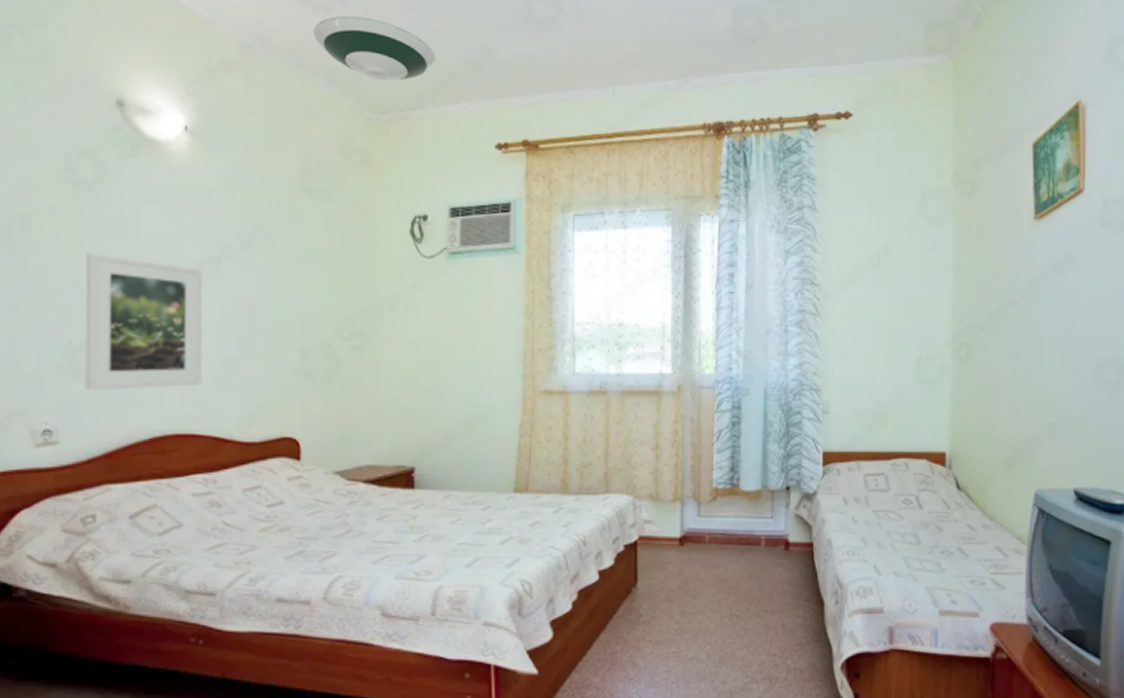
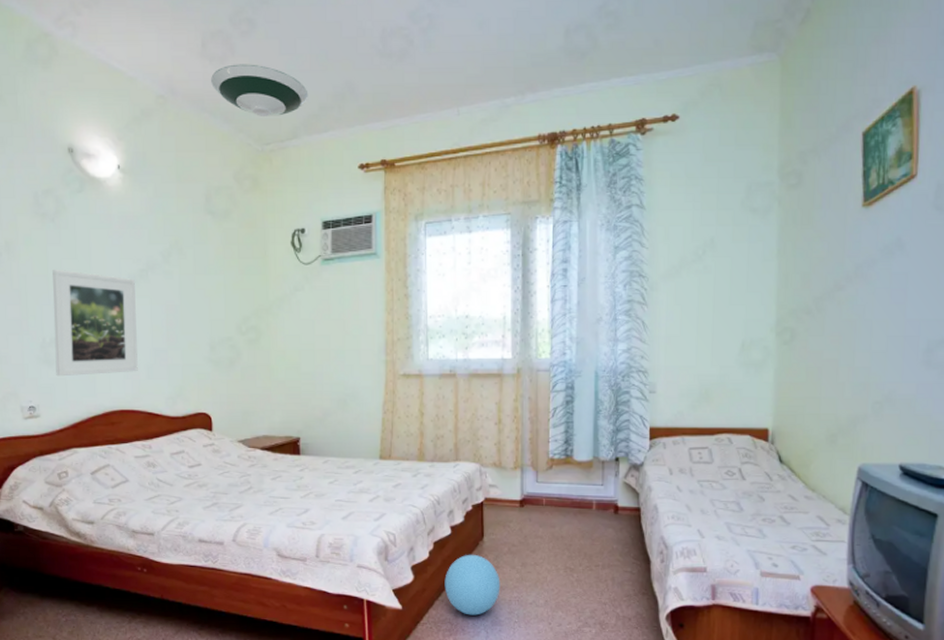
ball: none [590,603,656,677] -> present [444,554,501,616]

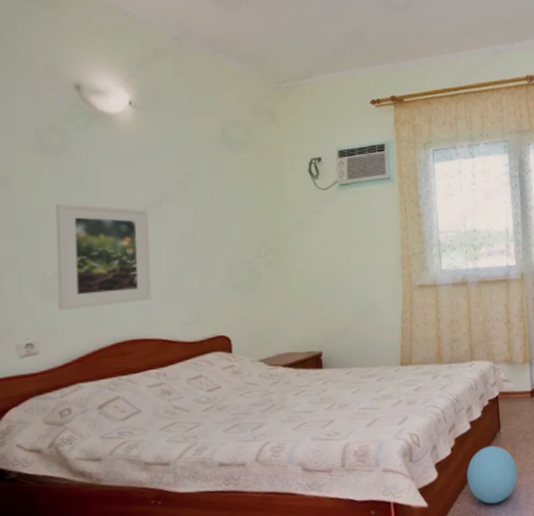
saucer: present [211,64,309,116] -> none [226,11,321,58]

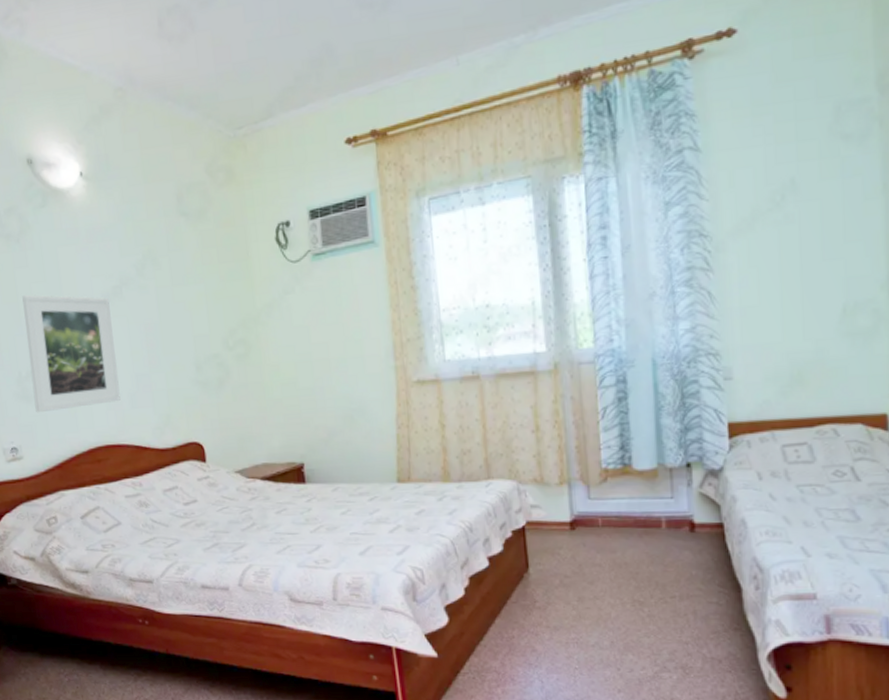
ball: present [467,445,518,504] -> none [485,589,554,662]

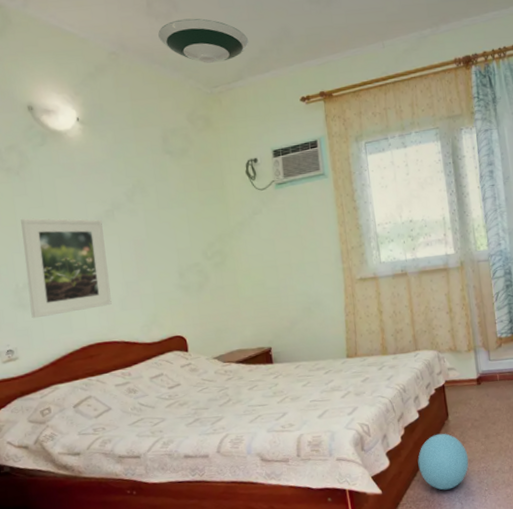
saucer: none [171,38,282,97] -> present [158,18,249,63]
ball: none [485,589,554,662] -> present [418,433,469,490]

